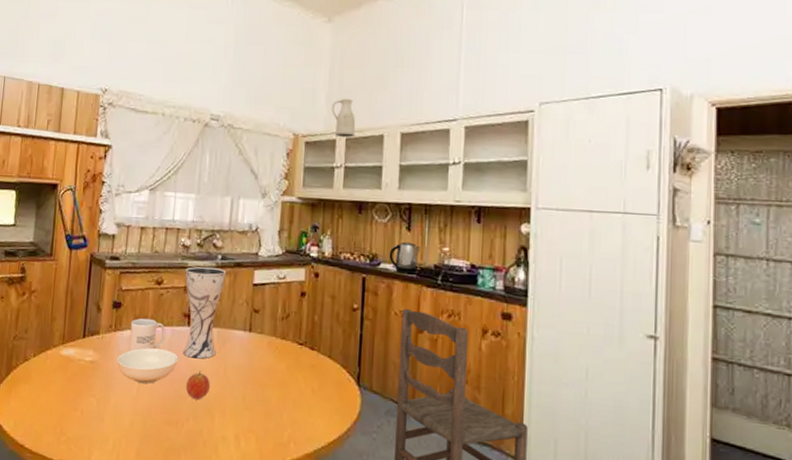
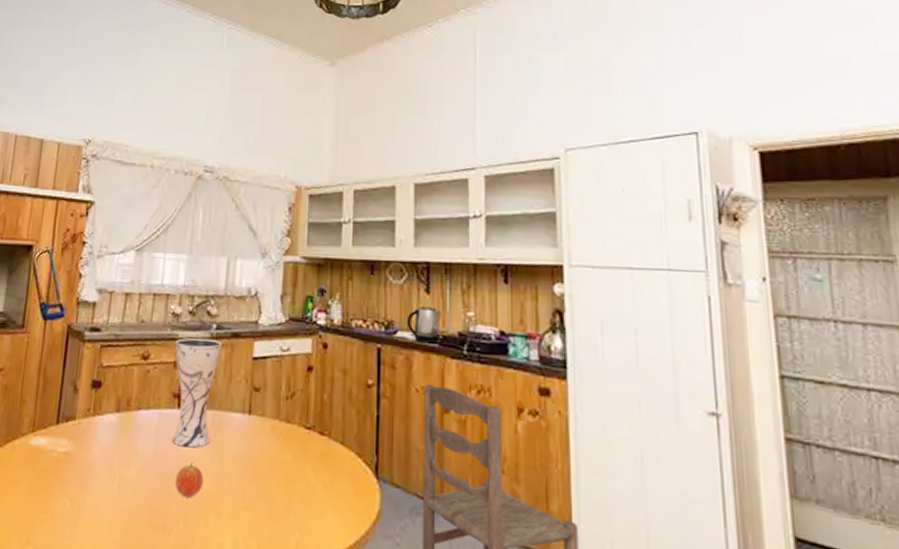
bowl: present [117,348,179,384] -> none [95,435,167,479]
mug: present [128,318,166,352] -> none [109,399,153,440]
ceramic pitcher: present [332,98,356,137] -> none [337,146,365,189]

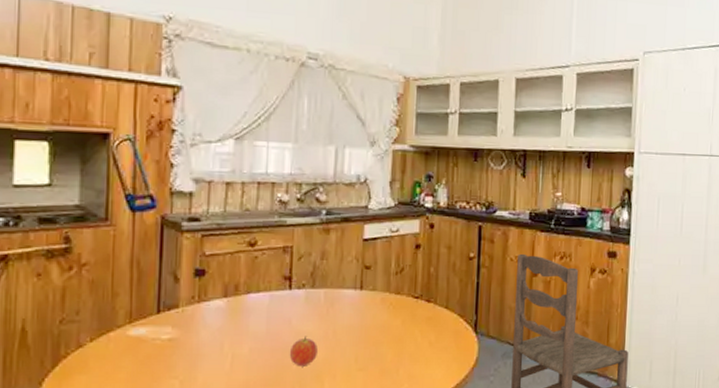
vase: present [172,337,223,448] -> none [283,223,333,323]
kettle: present [406,305,441,344] -> none [504,188,534,220]

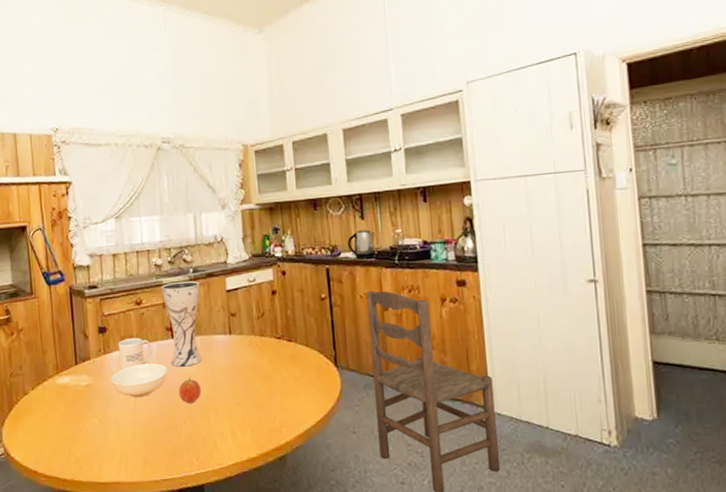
bowl: none [203,316,280,356] -> present [110,363,168,397]
mug: none [217,285,263,323] -> present [118,337,153,370]
vase: none [283,223,333,323] -> present [161,281,202,367]
kettle: none [504,188,534,220] -> present [347,229,376,260]

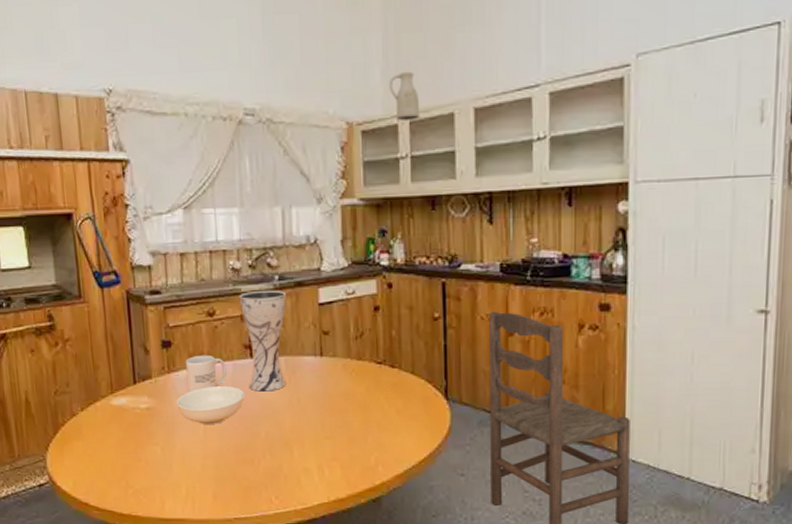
fruit: present [178,377,202,404] -> none [257,404,285,435]
ceramic pitcher: none [274,103,301,141] -> present [389,71,420,120]
kettle: present [347,229,376,260] -> none [470,236,504,273]

